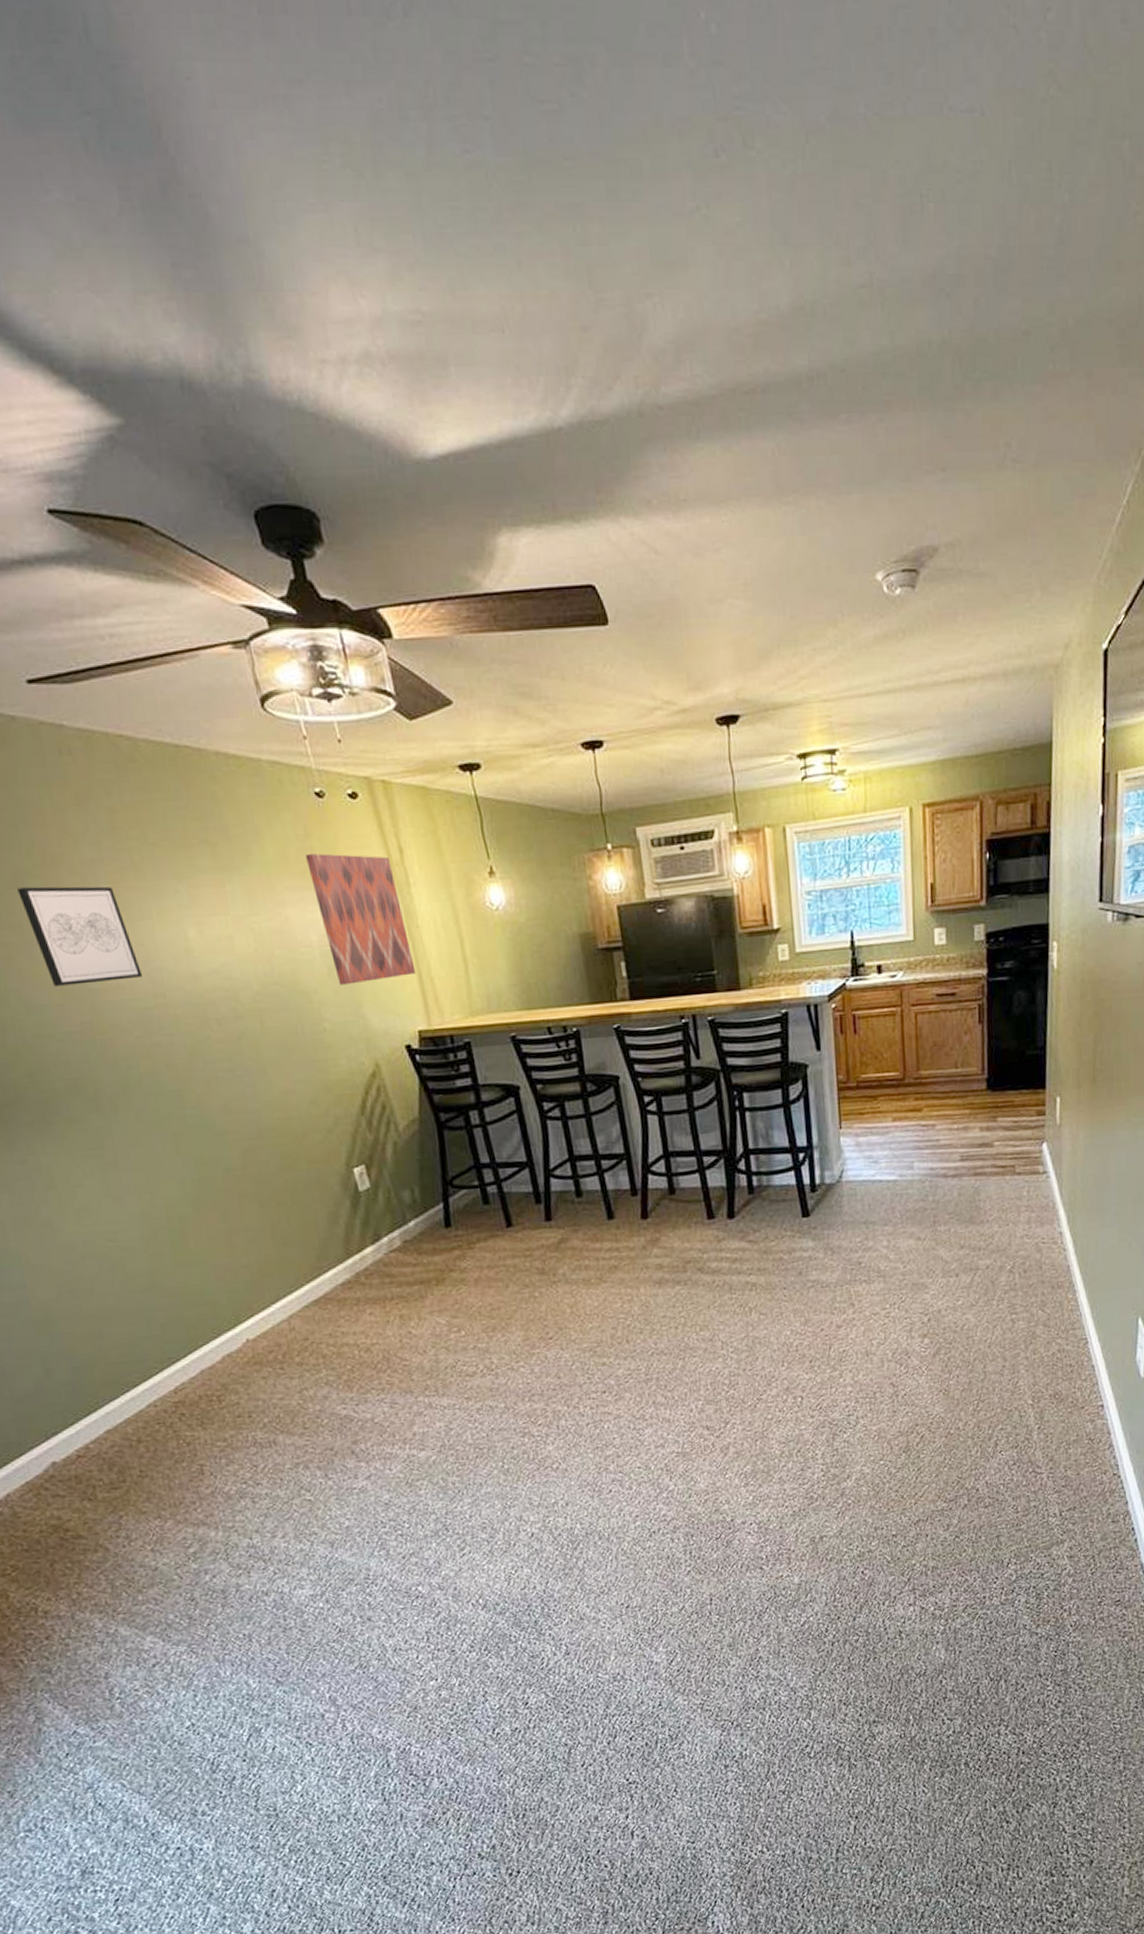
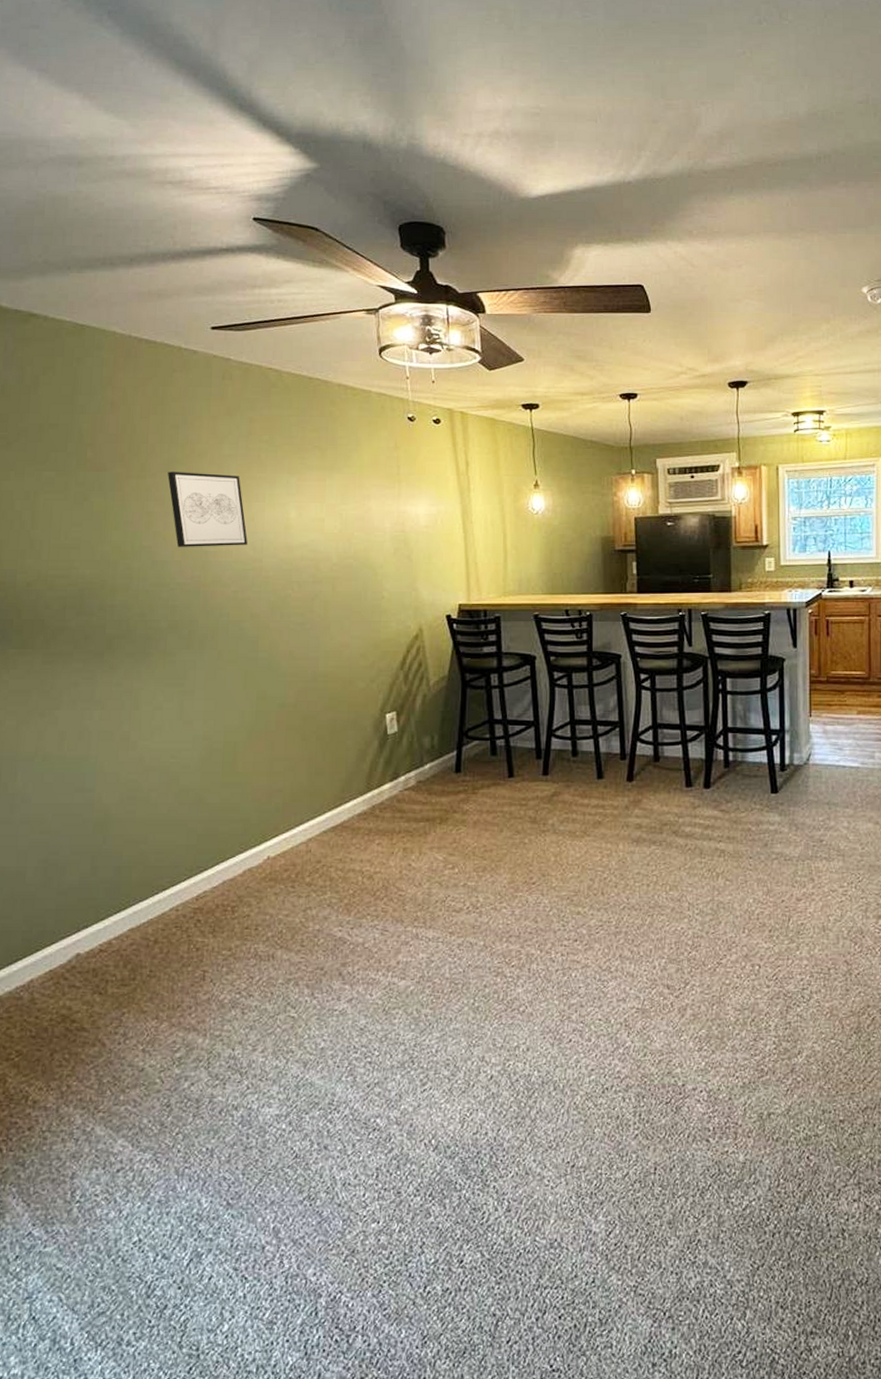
wall art: present [306,853,416,985] -> none [392,462,464,563]

